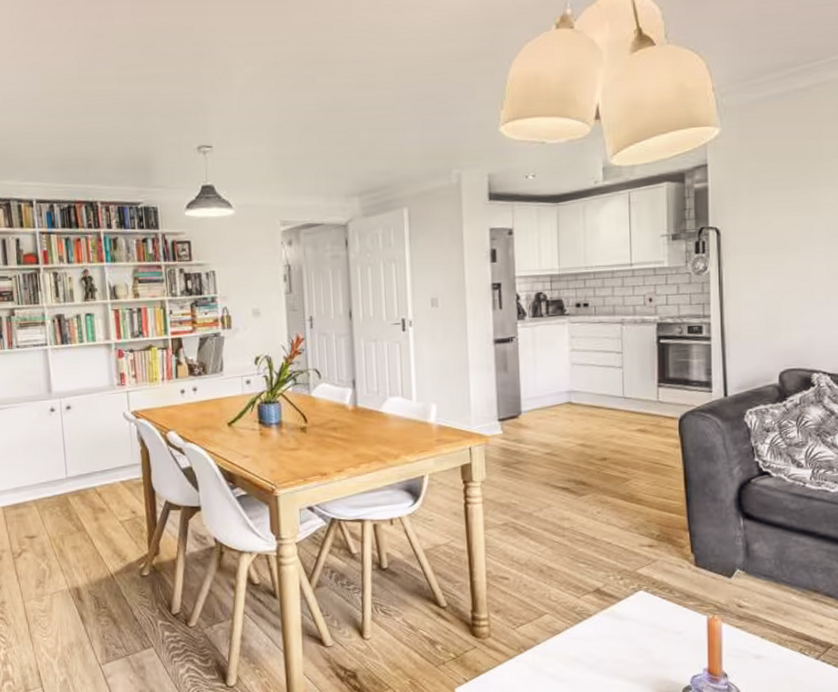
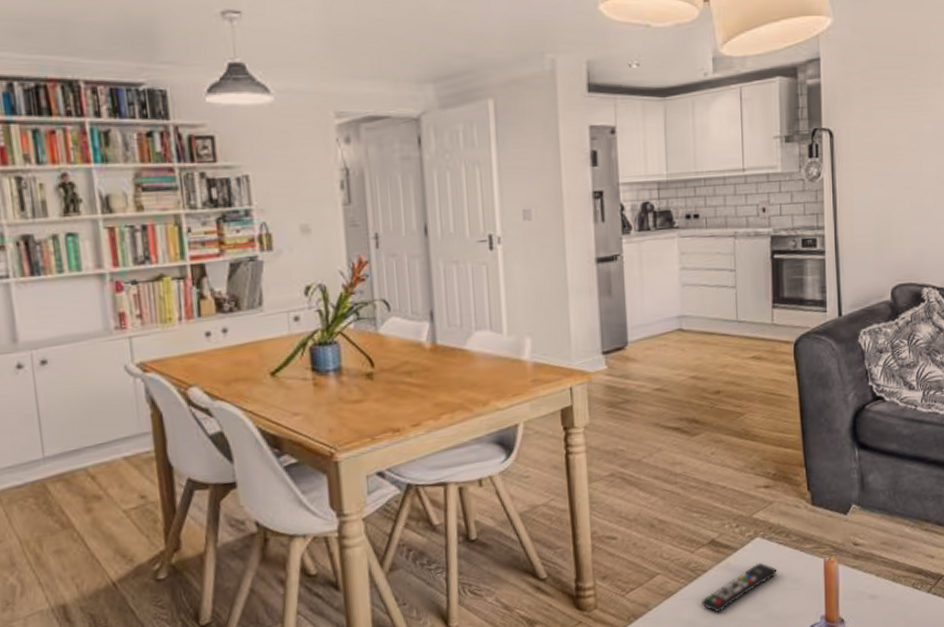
remote control: none [586,613,660,654] -> present [701,562,777,613]

